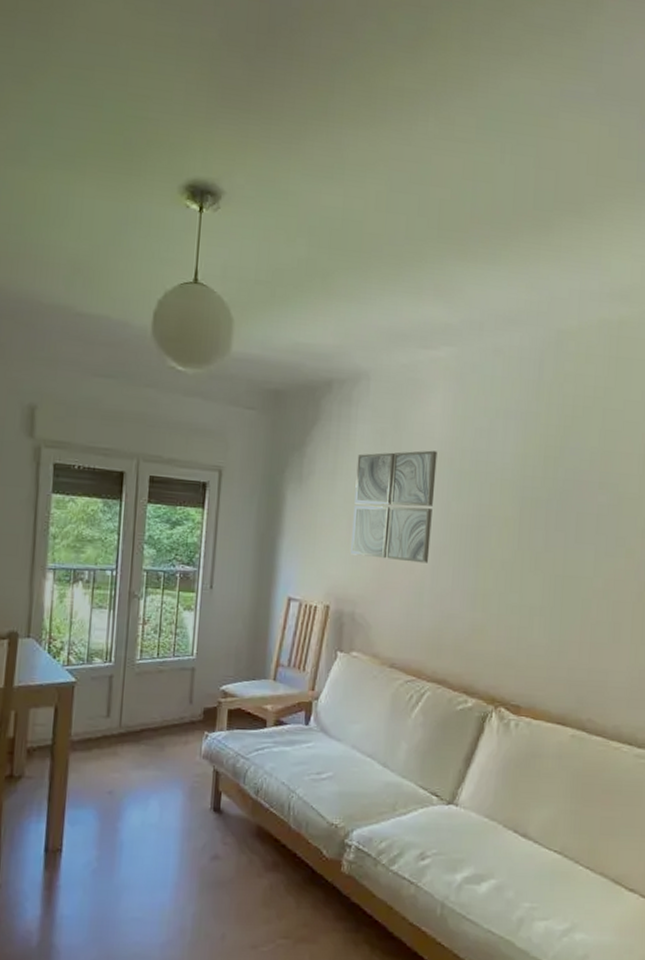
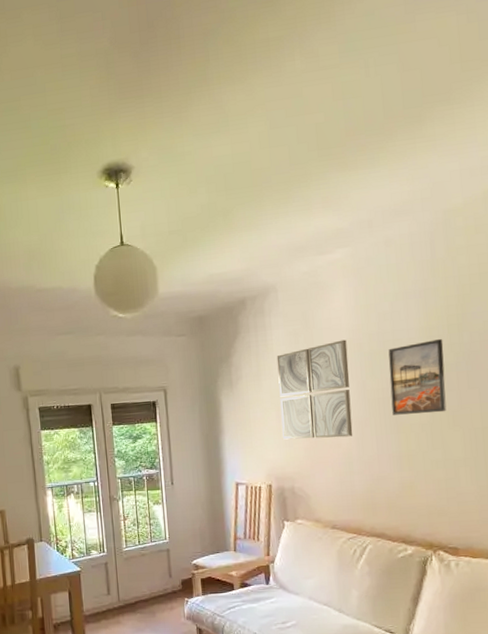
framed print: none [474,469,538,552] -> present [388,338,447,415]

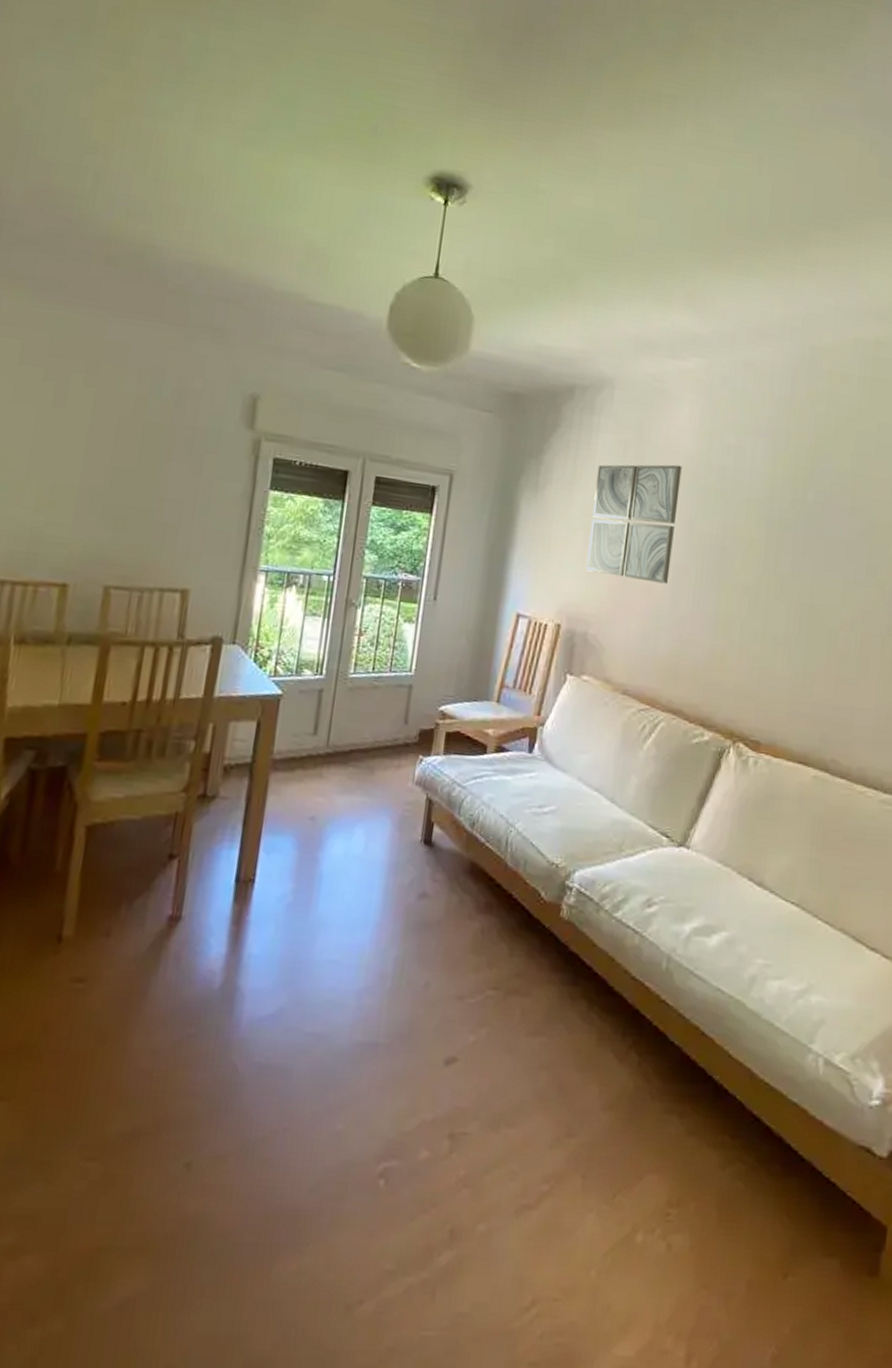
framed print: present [388,338,447,415] -> none [717,488,786,577]

